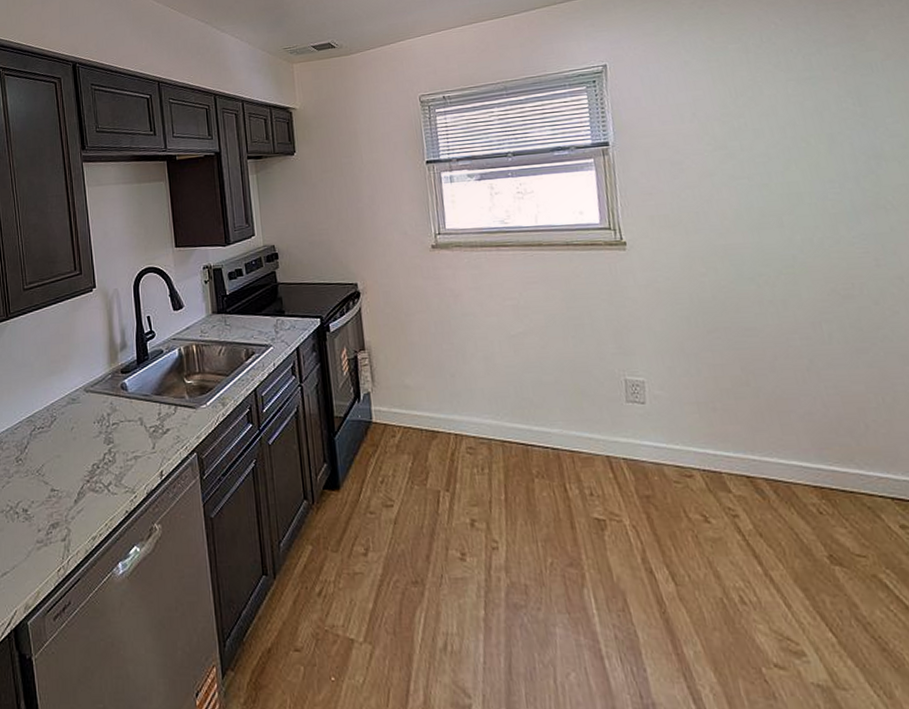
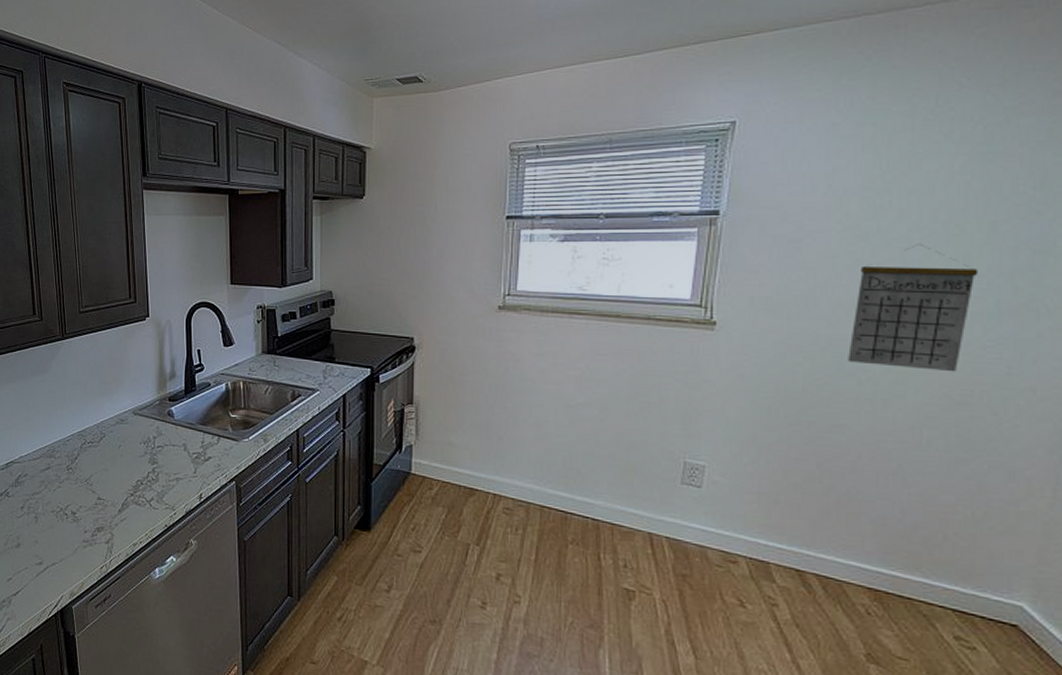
calendar: none [736,157,836,269] -> present [848,243,979,372]

